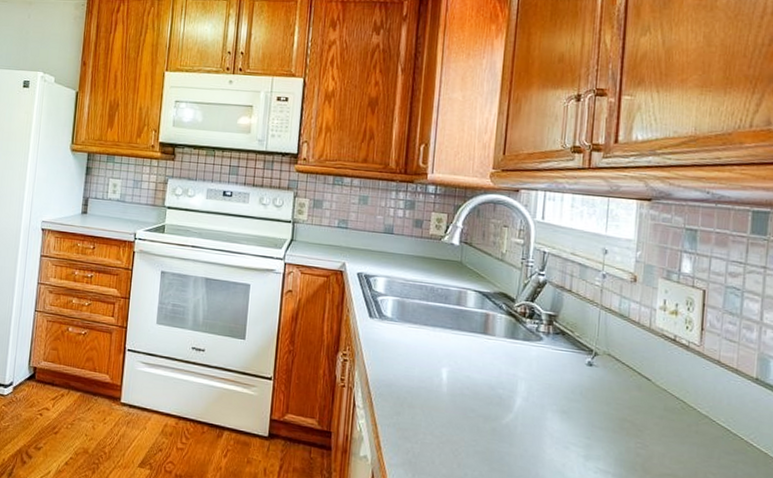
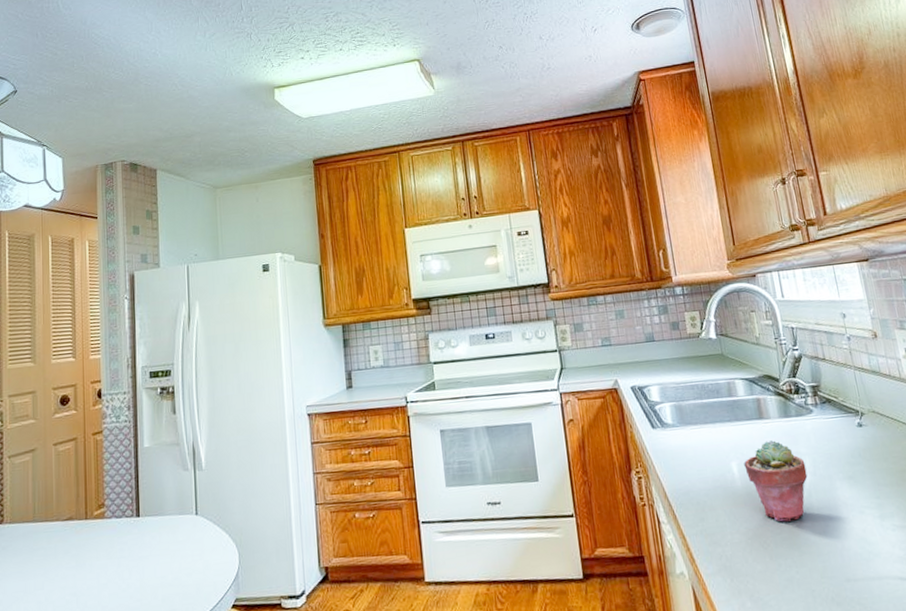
potted succulent: none [455,356,520,438] -> present [744,440,808,522]

